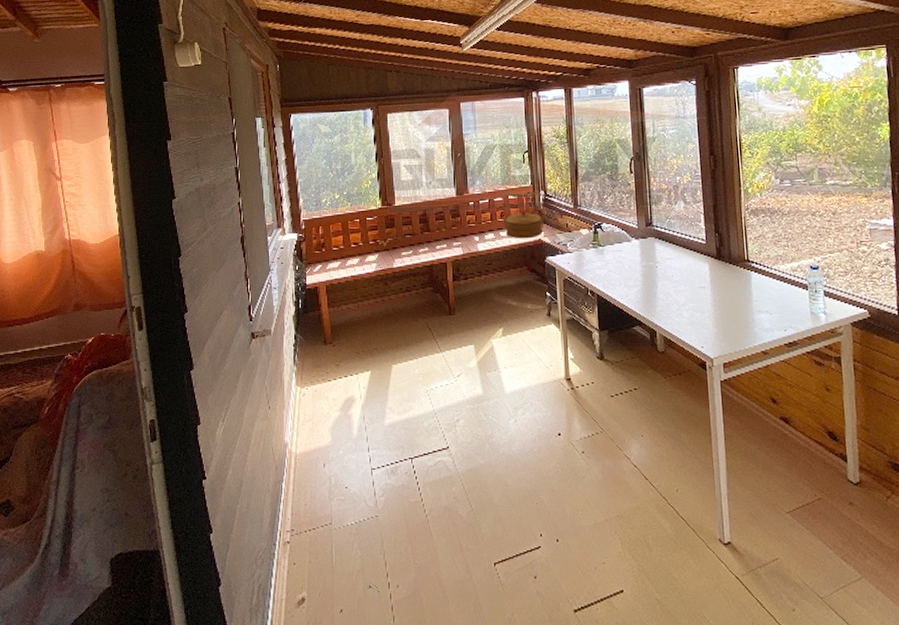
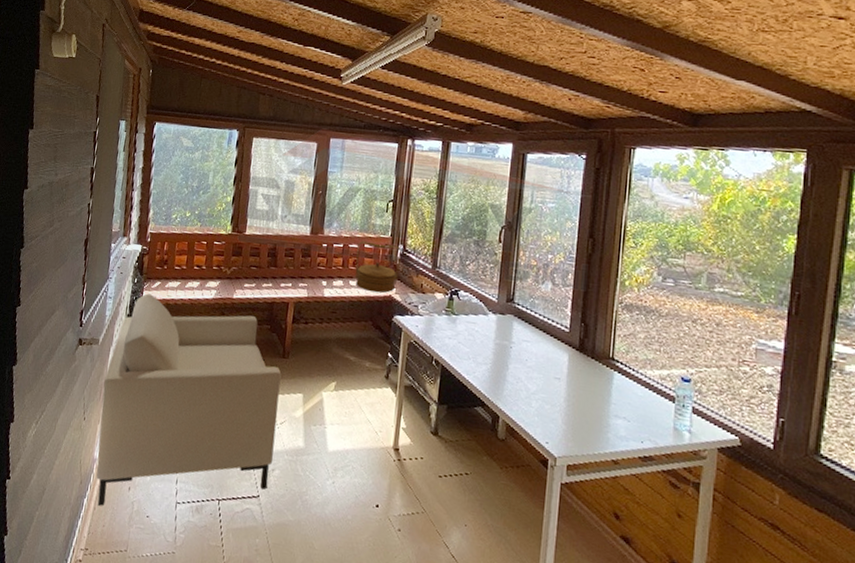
chair: none [282,278,457,487] -> present [96,293,281,507]

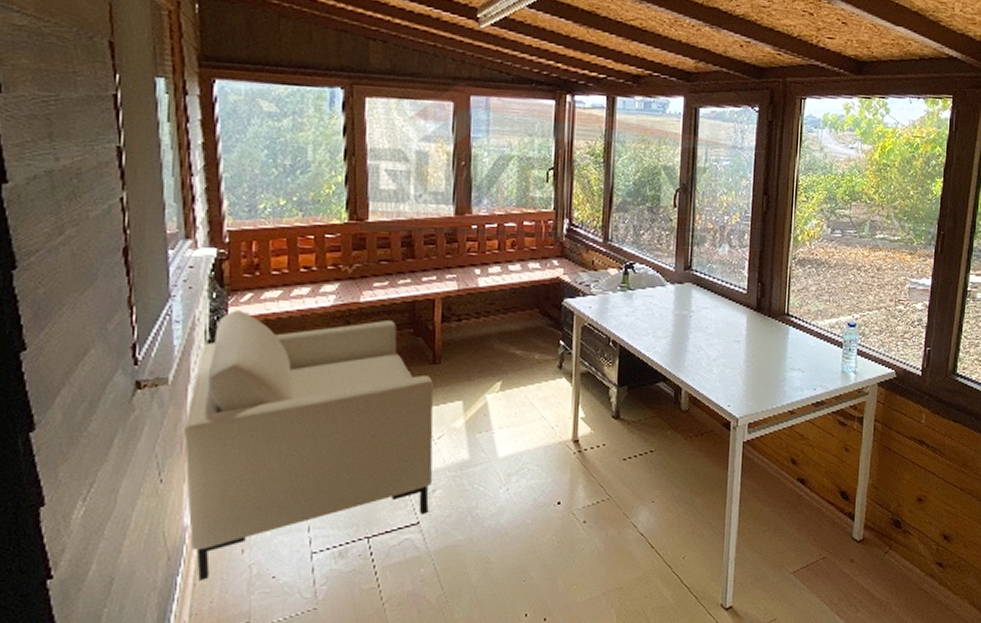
woven basket: present [355,241,402,293] -> none [514,218,569,276]

